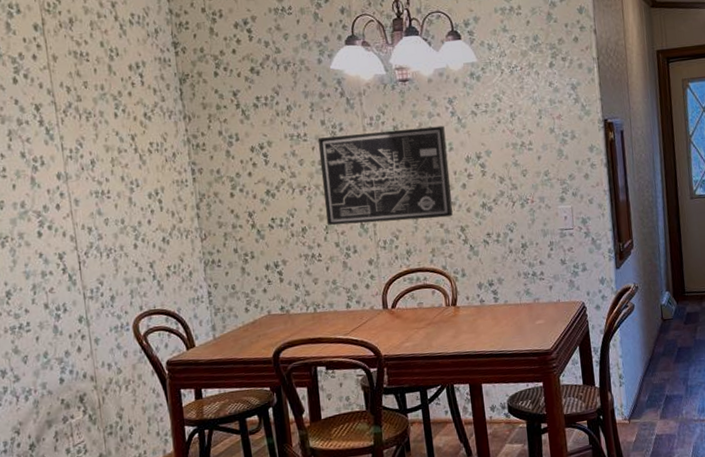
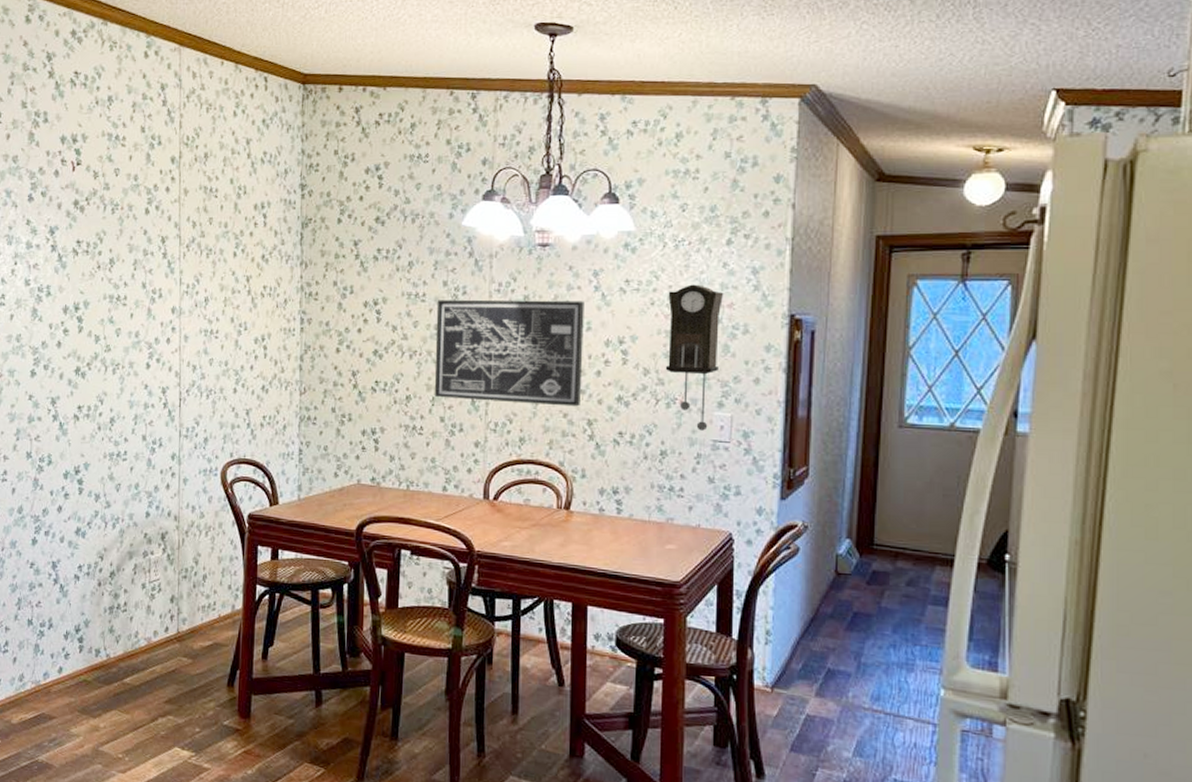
pendulum clock: none [510,102,558,223] -> present [665,284,724,431]

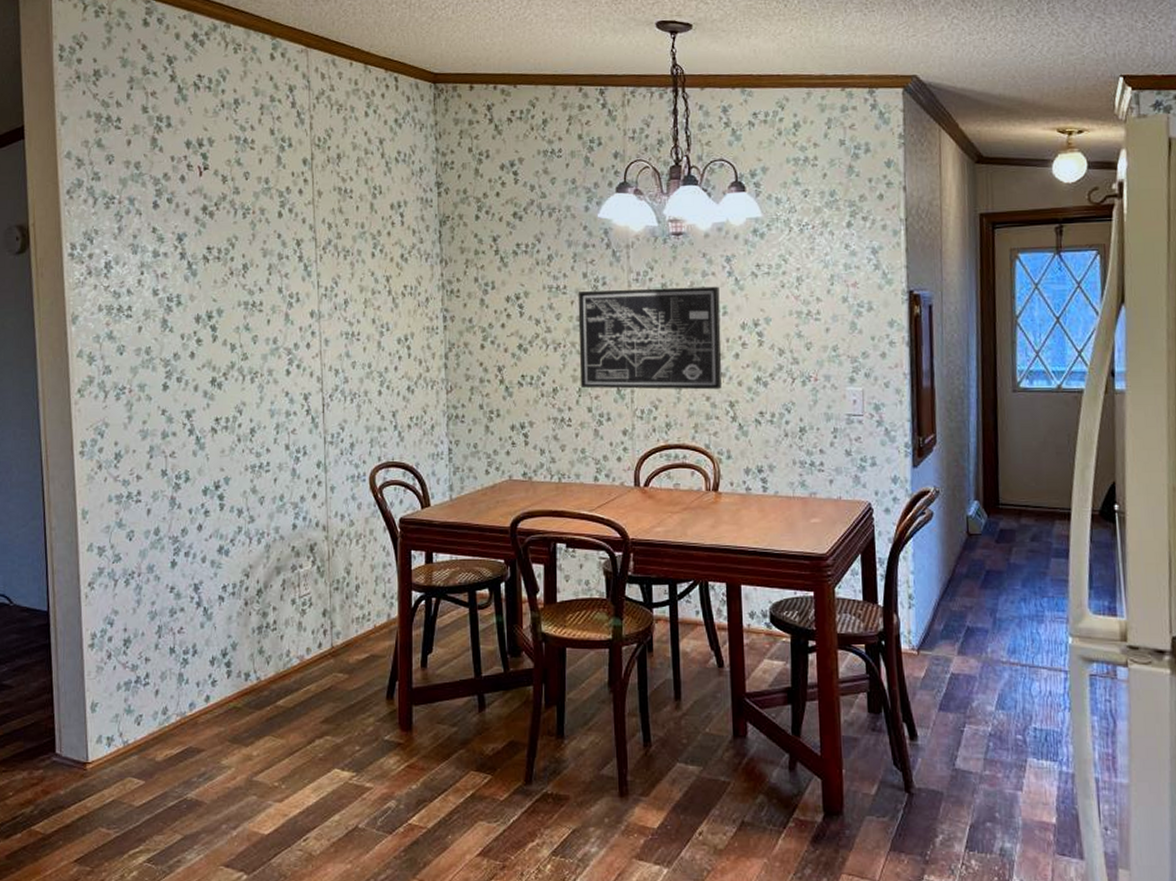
pendulum clock: present [665,284,724,431] -> none [797,266,849,406]

